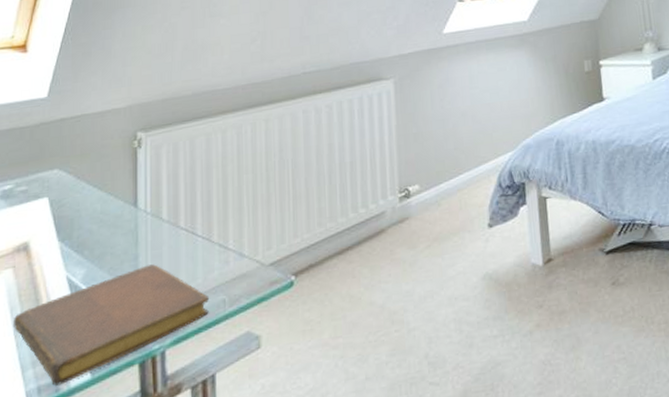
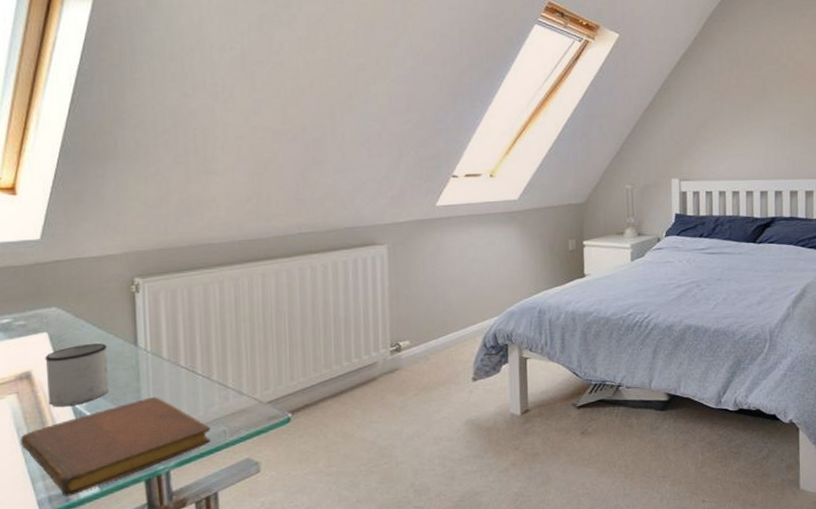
mug: none [44,206,107,282] -> present [45,343,109,408]

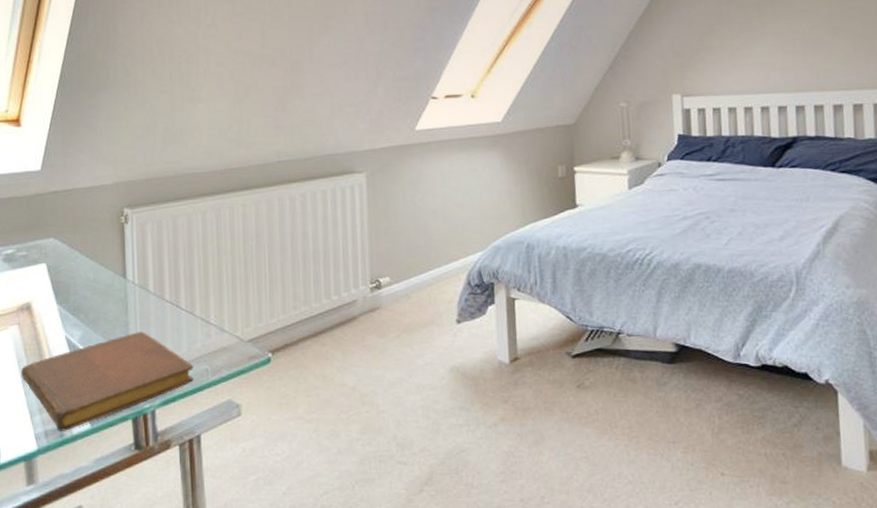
mug: present [45,343,109,408] -> none [43,275,100,340]

